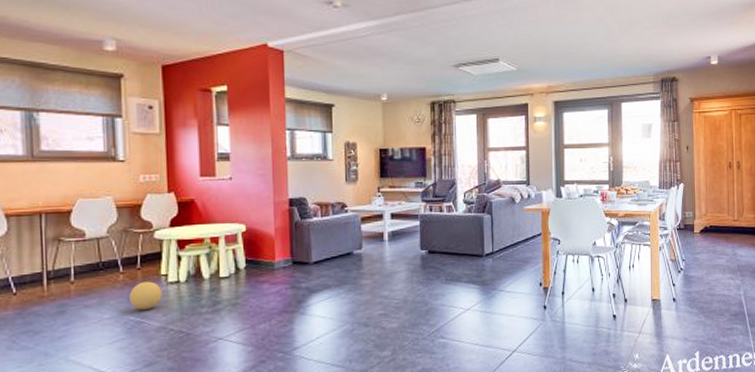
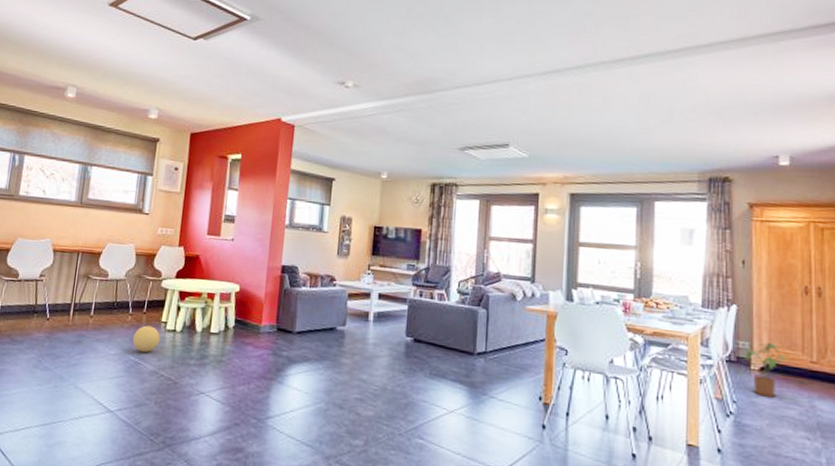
house plant: none [690,210,720,254] -> present [745,343,790,399]

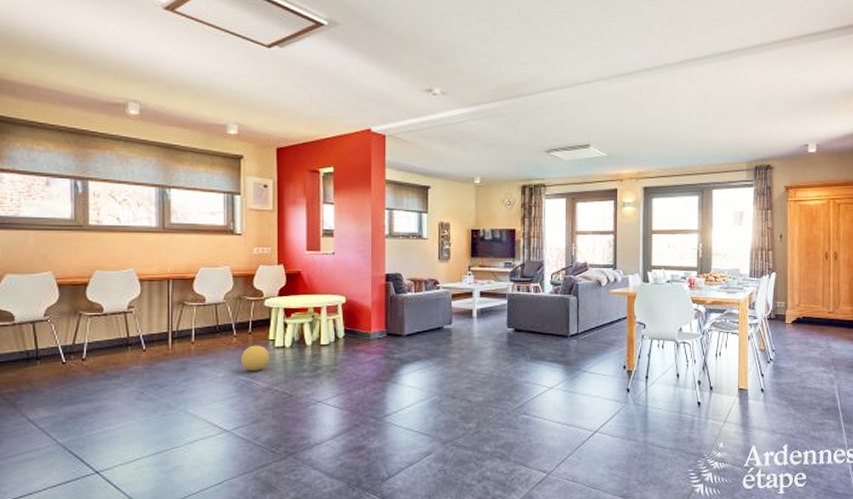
house plant: present [745,343,790,399] -> none [781,301,814,345]

